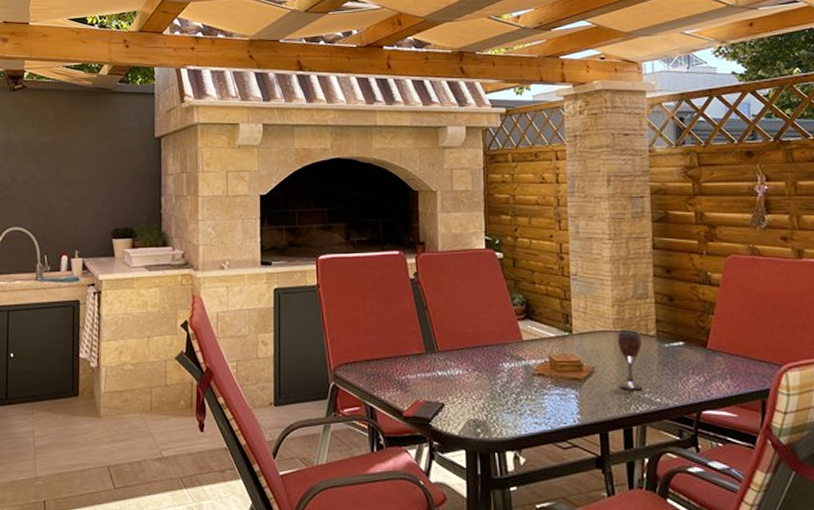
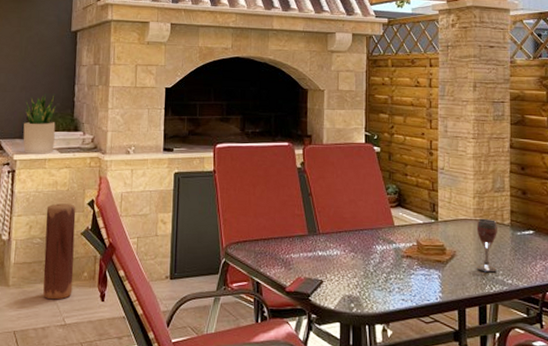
planter: none [108,206,142,273] -> present [23,93,56,154]
decorative log: none [136,326,169,431] -> present [43,203,76,300]

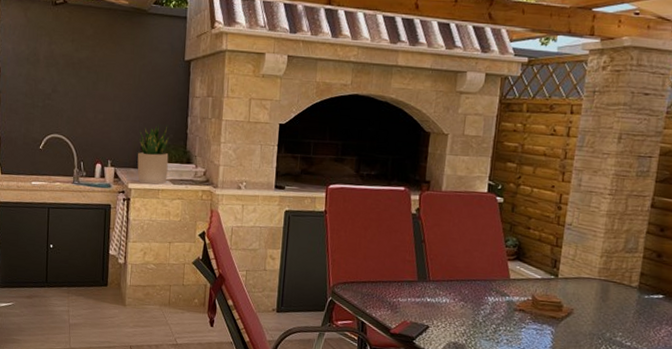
decorative log: present [43,203,76,300] -> none [156,233,188,322]
cup: present [476,218,497,273] -> none [594,278,624,333]

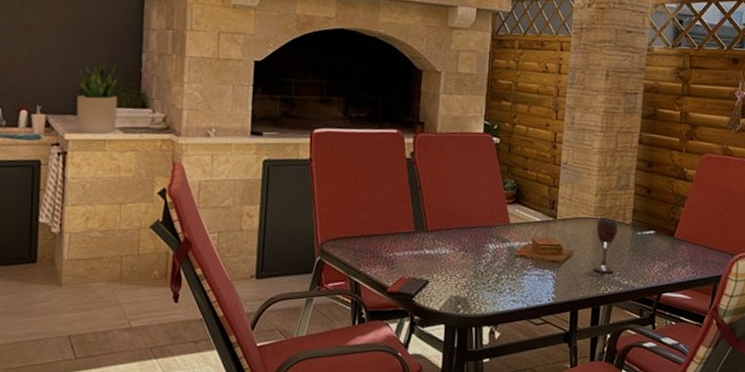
cup: none [594,278,624,333] -> present [593,217,618,273]

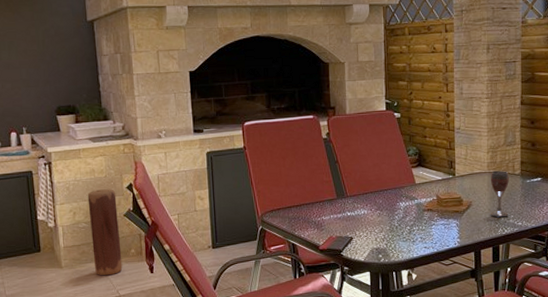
planter: present [76,61,118,134] -> none [51,85,87,146]
decorative log: none [104,192,144,301] -> present [87,189,123,276]

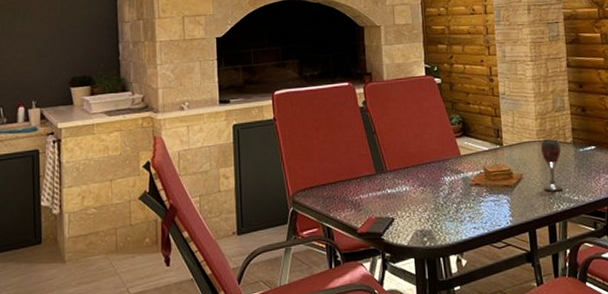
decorative log: present [87,189,123,276] -> none [99,168,135,271]

